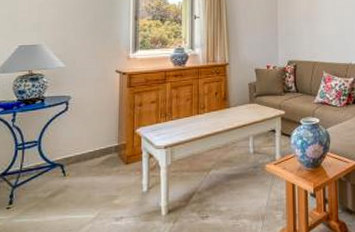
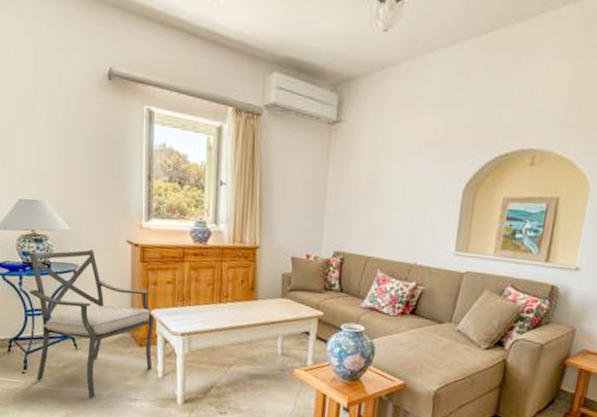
chair: none [21,82,139,224] -> present [29,249,154,398]

